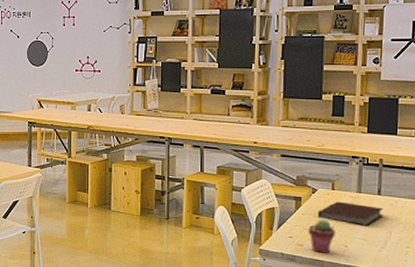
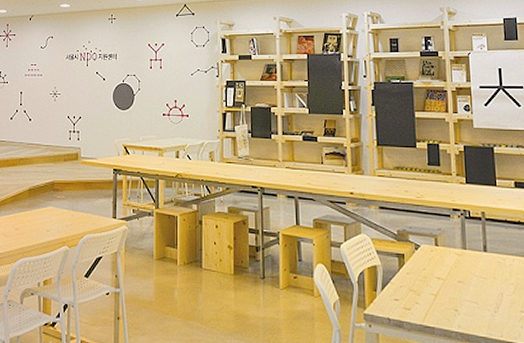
potted succulent: present [309,220,335,253] -> none [415,280,444,318]
notebook: present [317,201,384,226] -> none [422,259,492,287]

